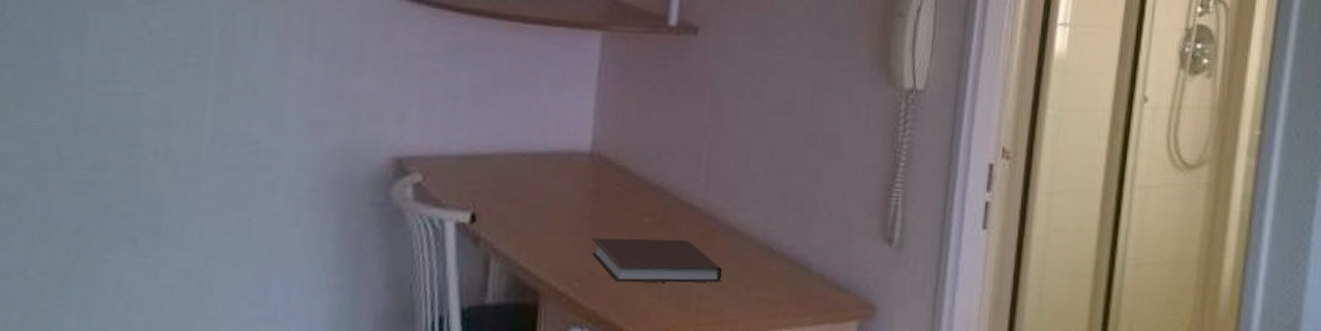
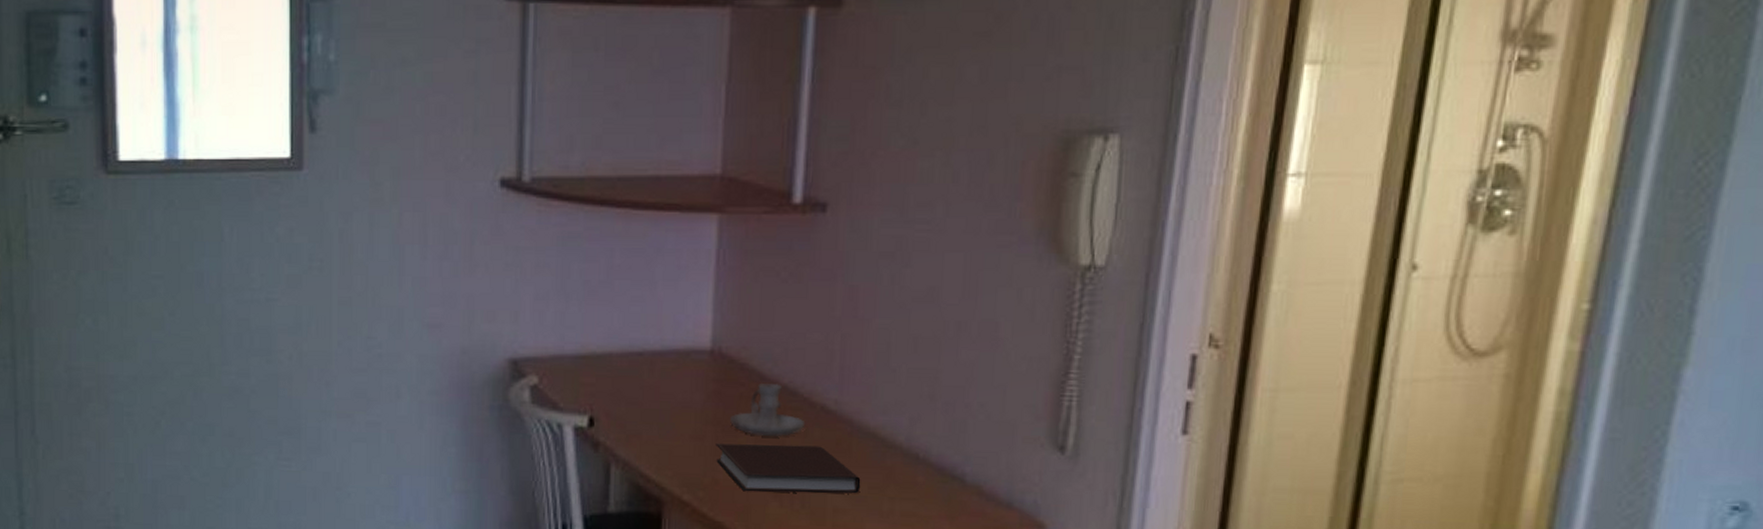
candle holder: none [606,182,675,231] -> present [730,382,806,436]

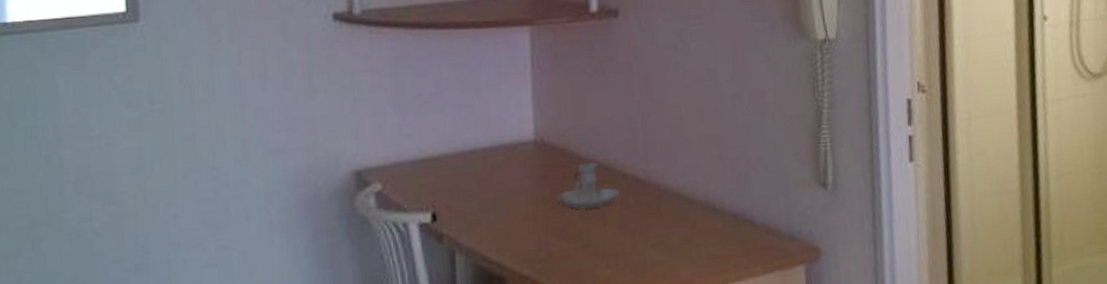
notebook: present [716,443,861,494] -> none [547,210,672,259]

